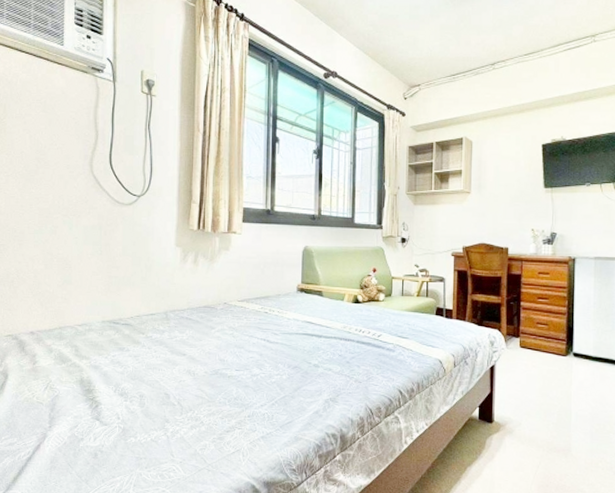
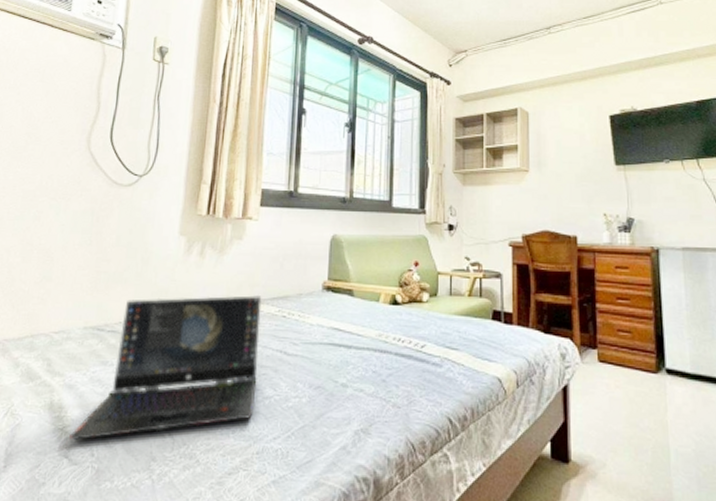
laptop computer: none [98,296,247,408] -> present [68,295,262,441]

